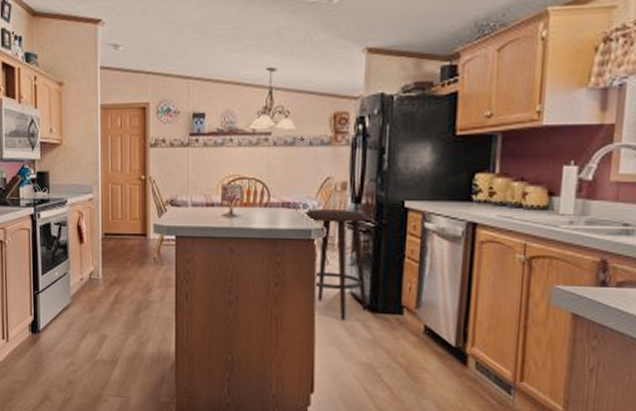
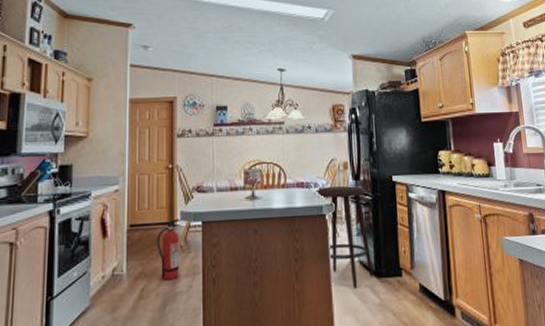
fire extinguisher: none [130,231,155,290] -> present [156,218,182,281]

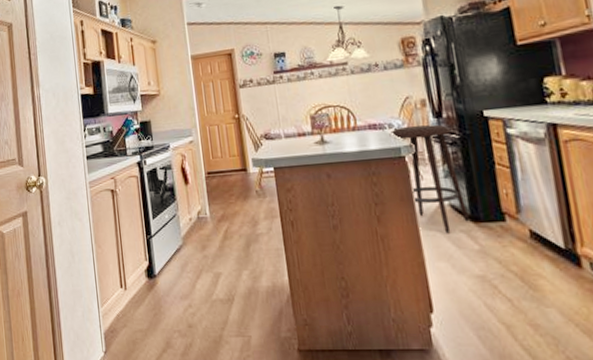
fire extinguisher: present [156,218,182,281] -> none [232,165,258,223]

